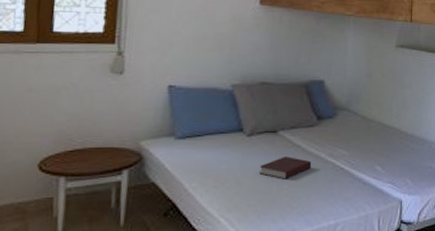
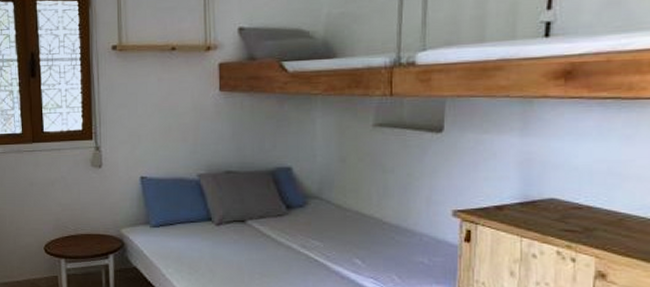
book: present [259,157,312,180] -> none [230,246,283,269]

